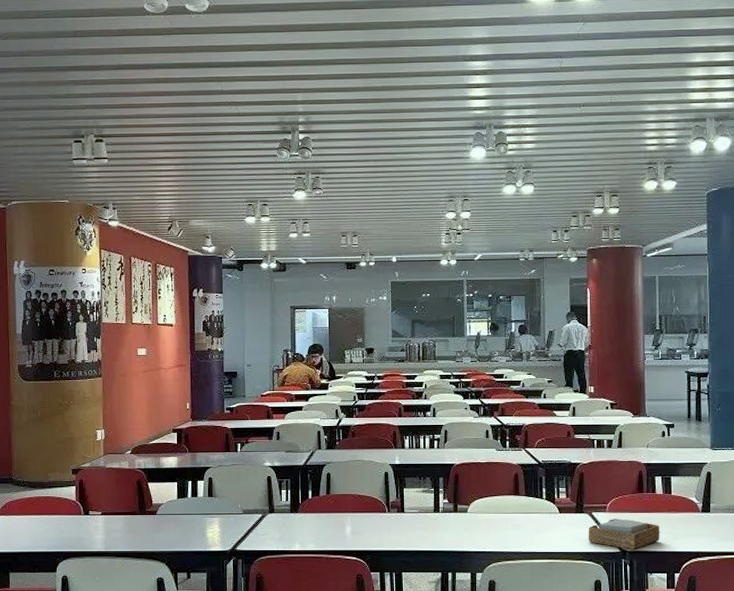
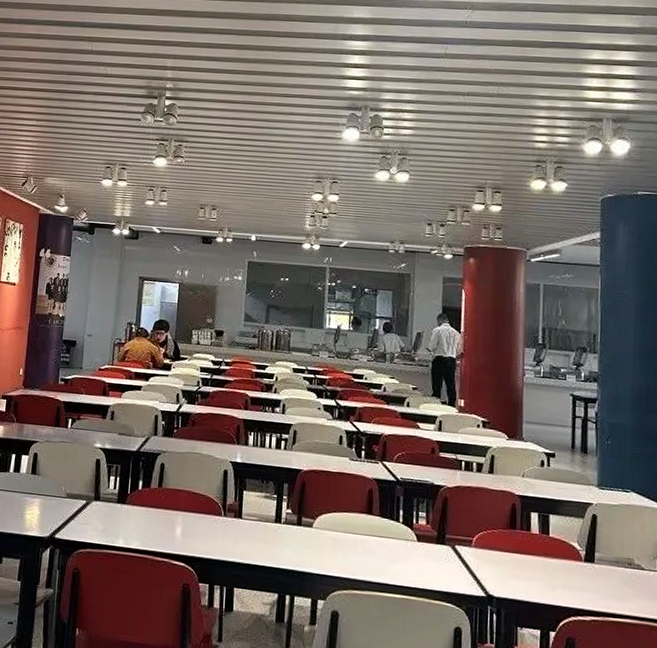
napkin holder: present [588,519,660,550] -> none [449,556,534,597]

